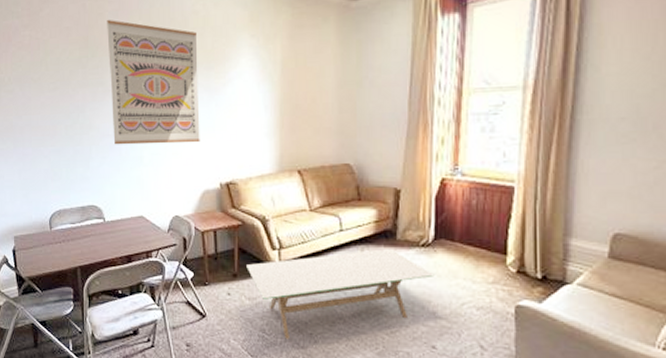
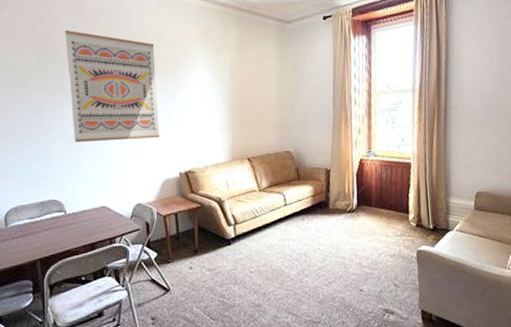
coffee table: present [246,249,435,340] -> none [206,217,359,301]

